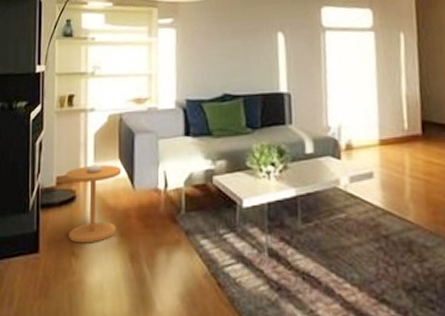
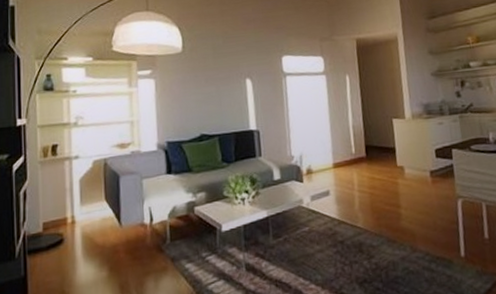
side table: present [65,165,122,243] -> none [51,206,109,283]

